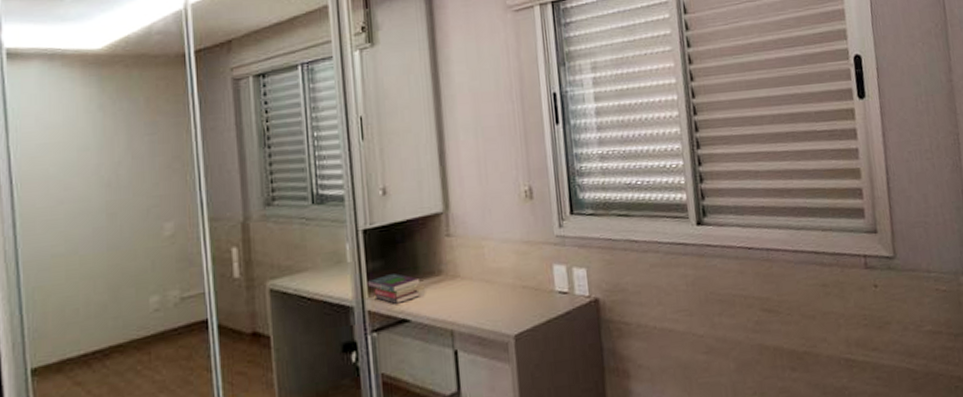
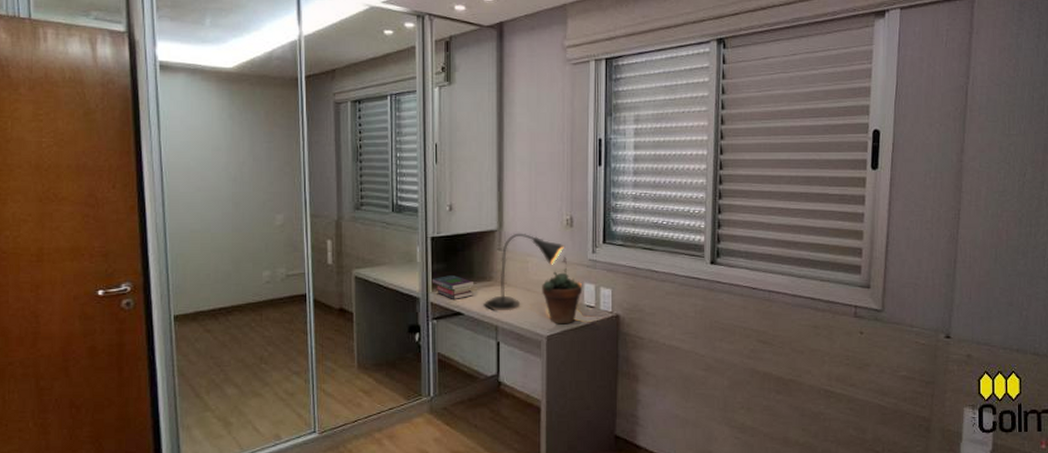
desk lamp: none [433,212,527,312] -> present [483,233,566,311]
succulent plant: none [503,233,553,320] -> present [542,255,583,325]

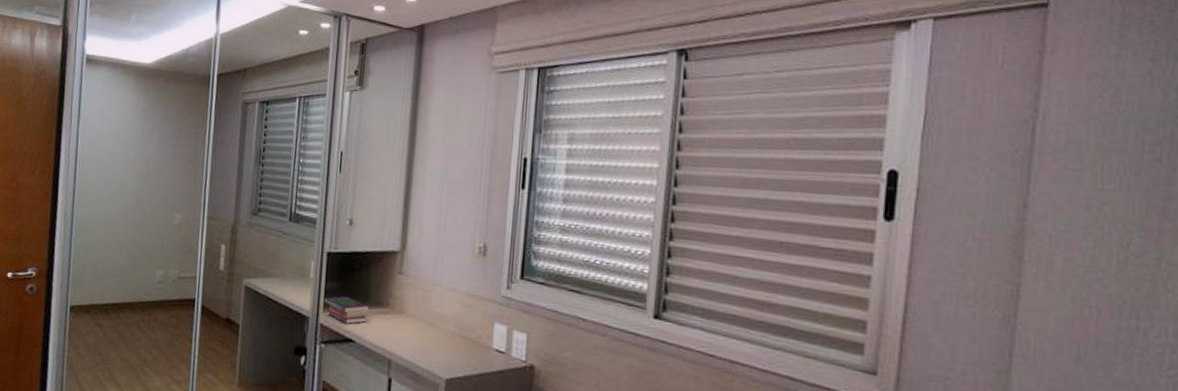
desk lamp: present [483,233,566,311] -> none [377,257,476,345]
succulent plant: present [542,255,583,325] -> none [444,287,493,369]

